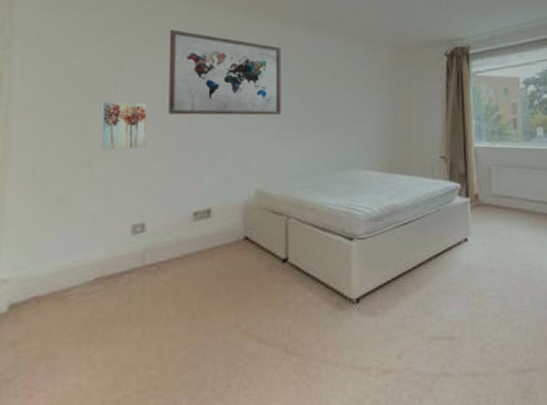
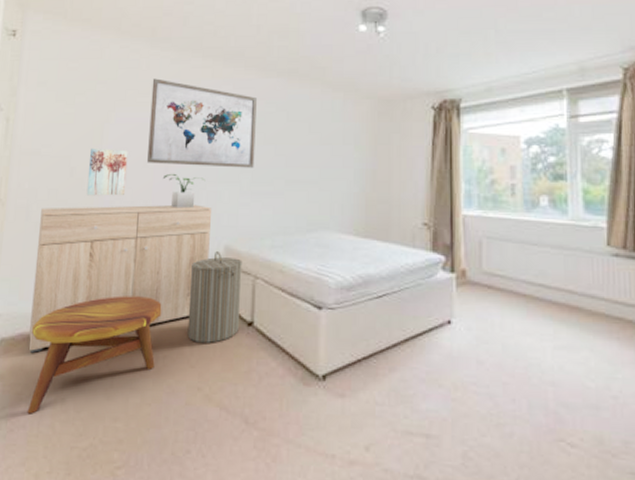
dresser: none [45,152,241,314] -> present [29,204,212,353]
side table: none [47,245,193,377] -> present [27,296,162,414]
potted plant: none [186,123,232,158] -> present [162,173,206,209]
laundry hamper: none [221,196,275,284] -> present [187,251,242,343]

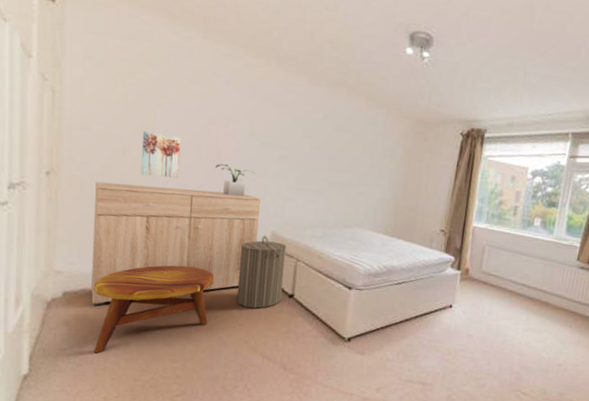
wall art: present [147,78,257,168] -> none [200,70,306,168]

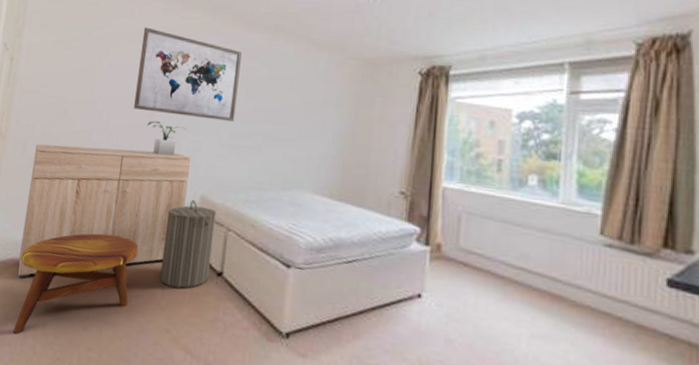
wall art: present [140,130,181,179] -> none [77,90,117,139]
wall art: none [200,70,306,168] -> present [134,27,242,122]

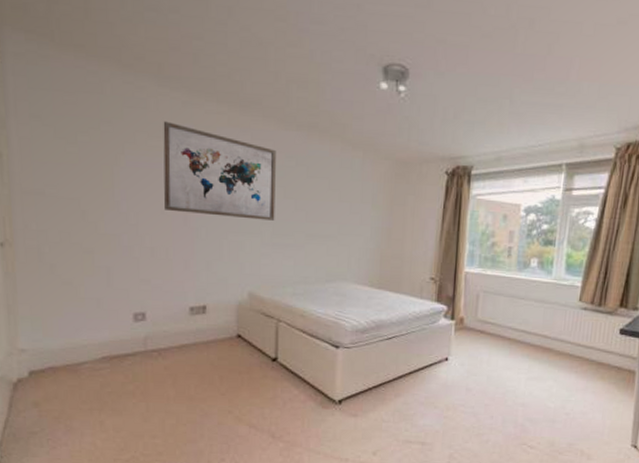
side table: present [13,233,139,334] -> none [61,334,191,434]
dresser: present [18,143,192,278] -> none [54,250,235,383]
potted plant: present [147,120,187,156] -> none [182,221,227,257]
laundry hamper: present [160,200,217,289] -> none [216,297,266,375]

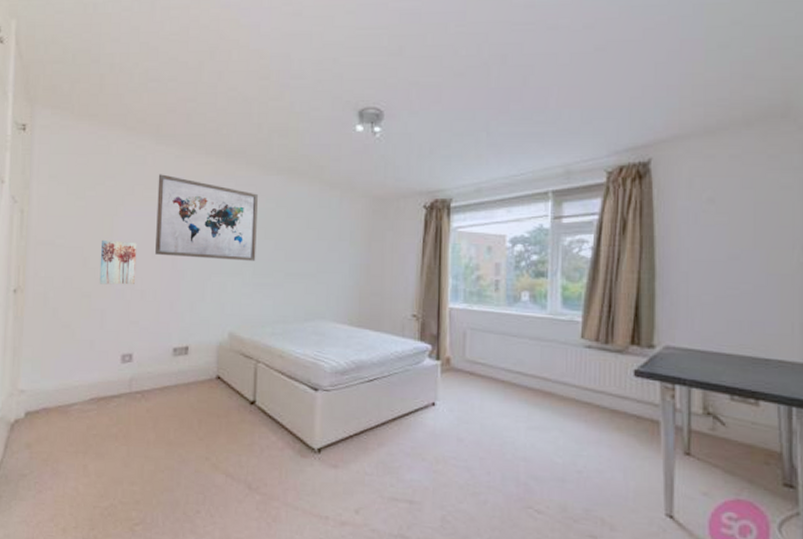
wall art: none [101,191,144,242] -> present [99,239,137,285]

